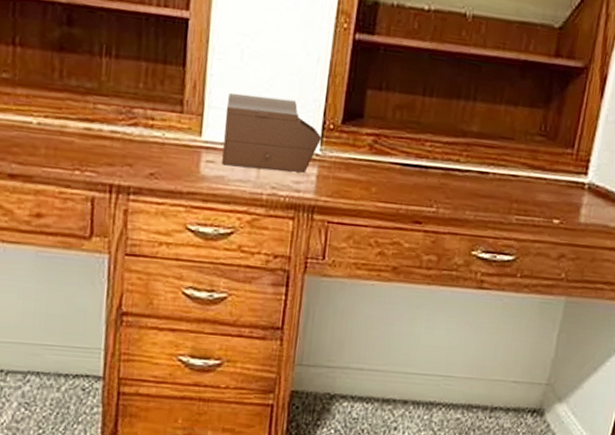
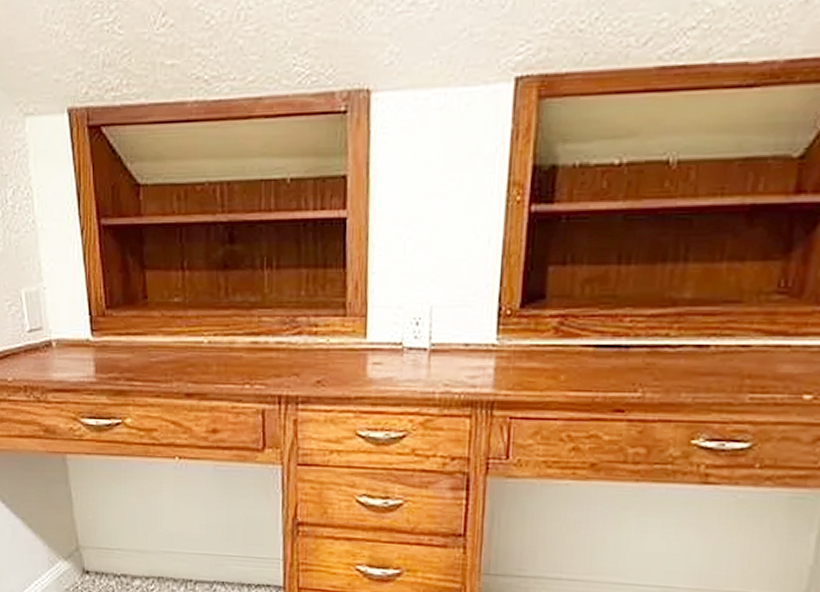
sewing box: present [222,92,323,173] -> none [389,288,499,366]

